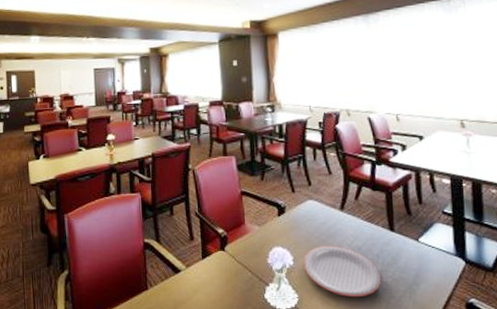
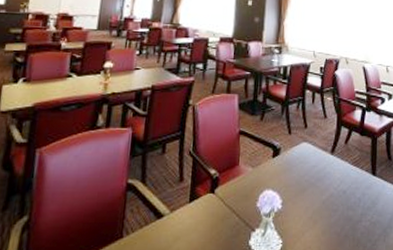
plate: present [303,245,382,298] -> none [291,188,361,242]

